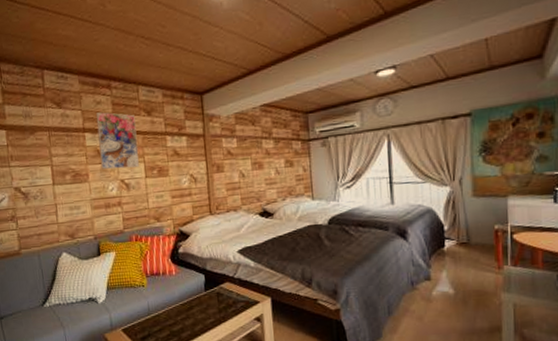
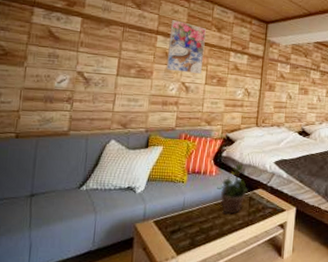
potted plant: none [180,258,214,313] -> present [217,163,248,214]

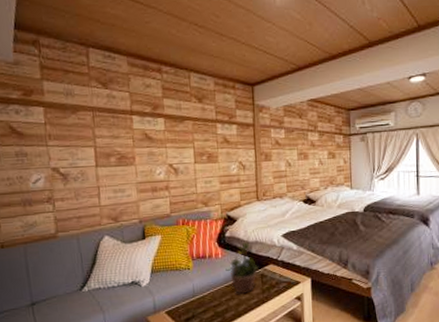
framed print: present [166,20,206,74] -> none [144,96,189,154]

